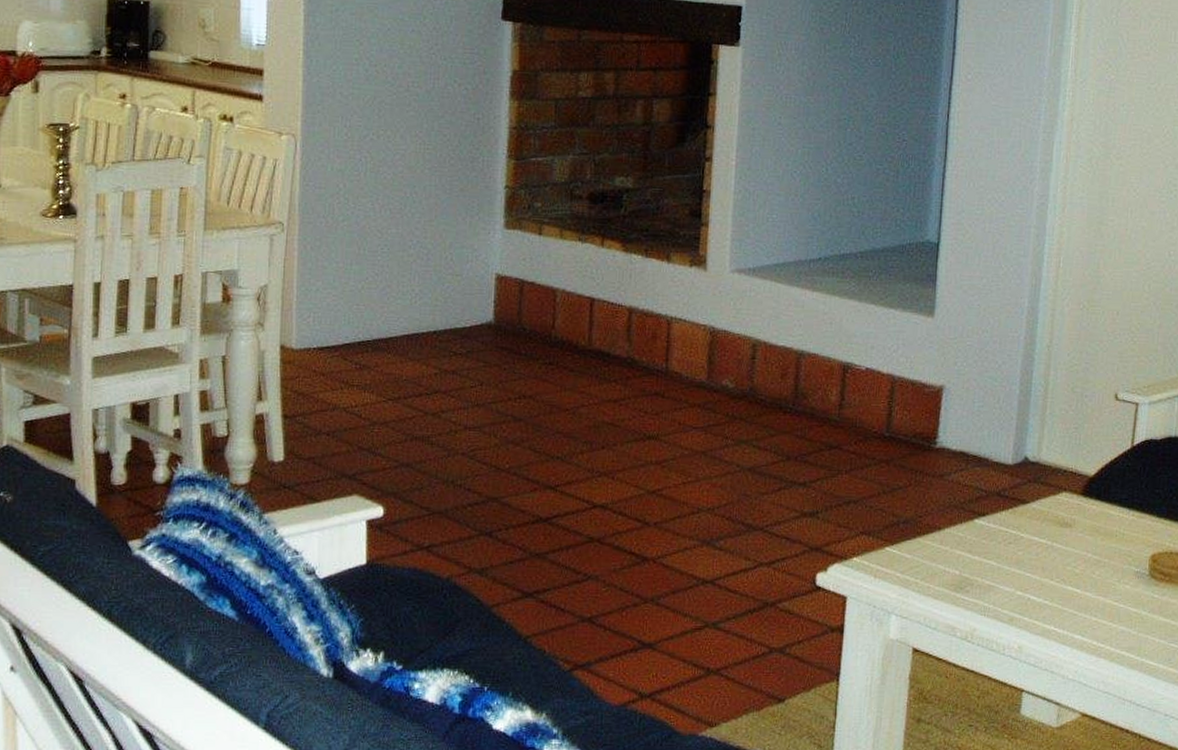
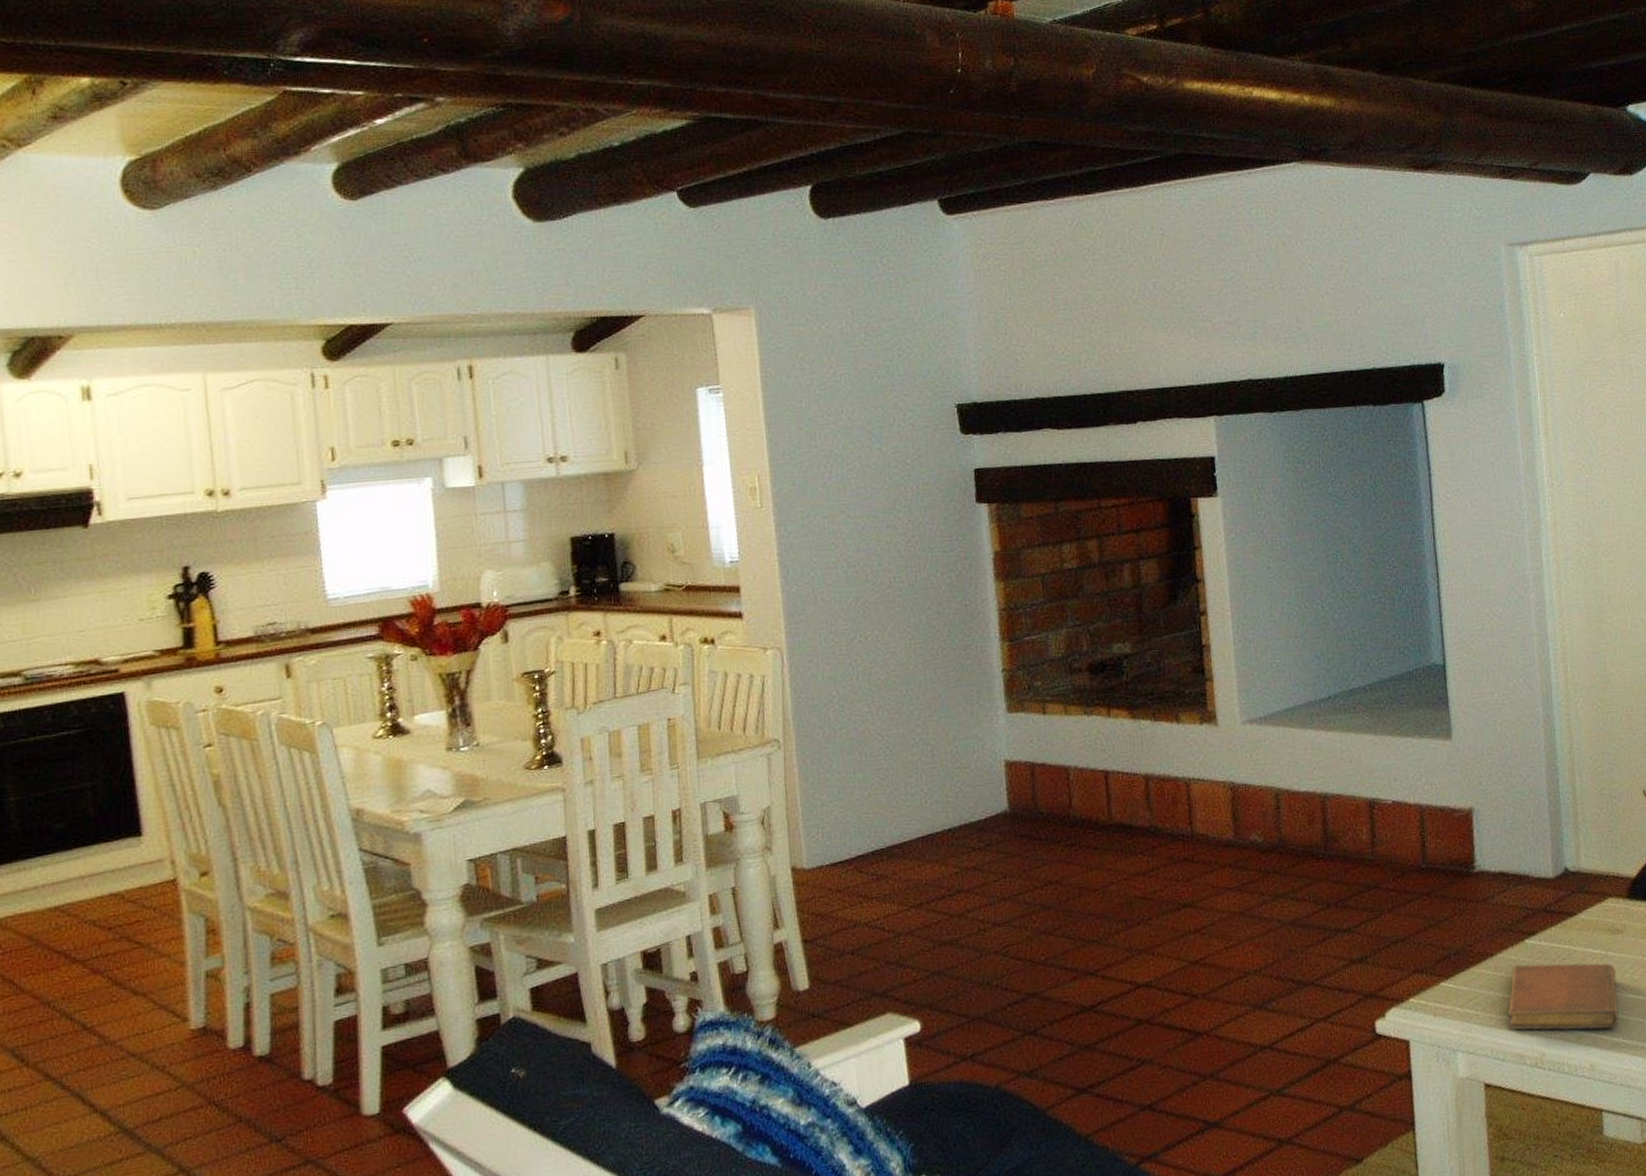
notebook: none [945,542,1058,616] -> present [1508,963,1619,1030]

